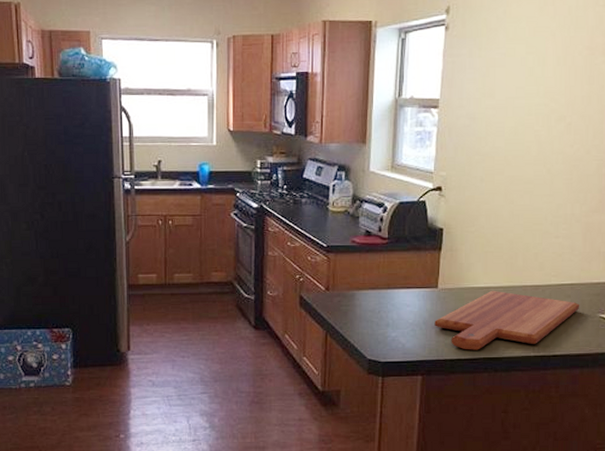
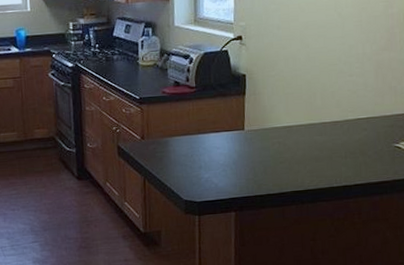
cutting board: present [434,290,580,350] -> none [243,128,376,186]

